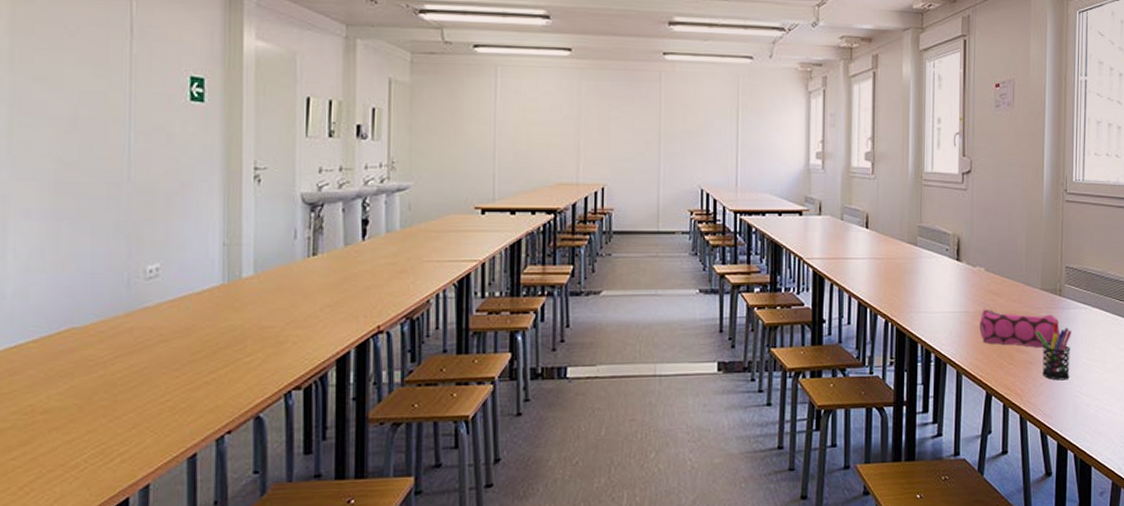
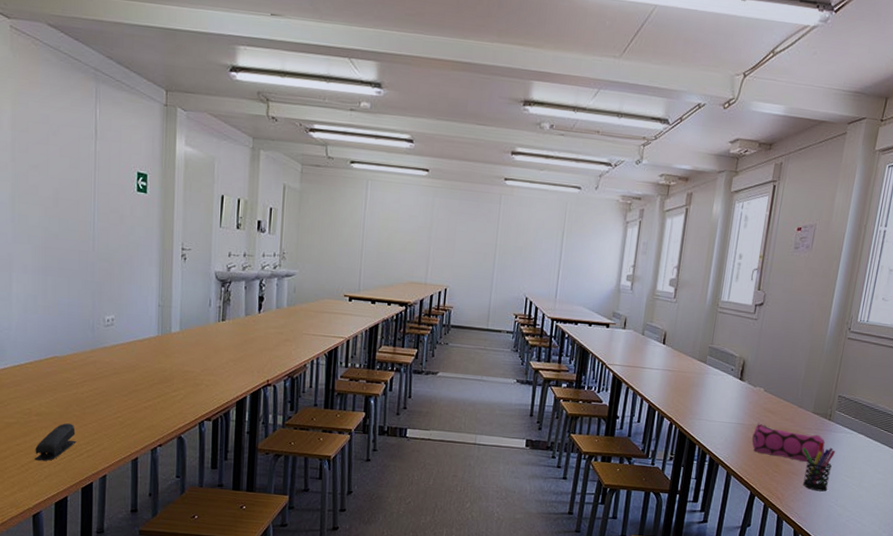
stapler: none [40,418,104,478] -> present [35,423,77,461]

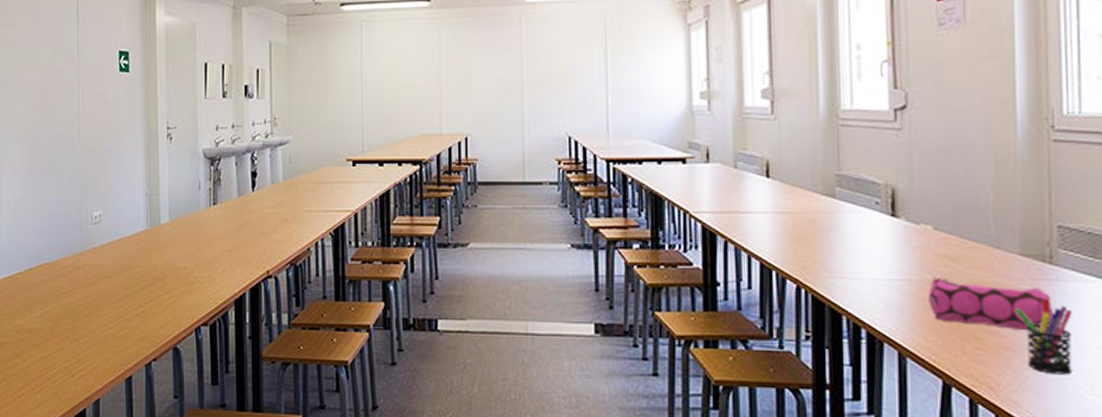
stapler: present [35,423,77,461] -> none [27,339,68,386]

